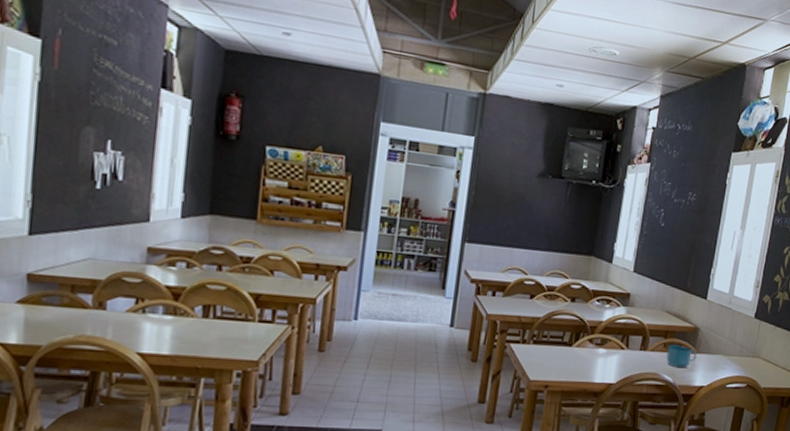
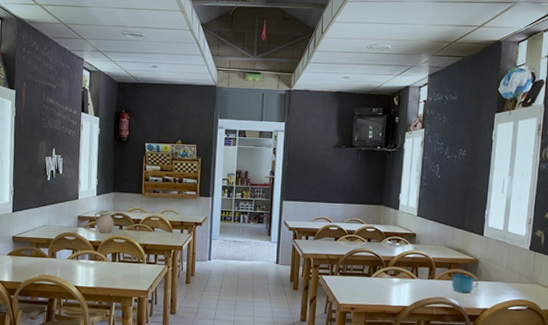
pitcher: none [175,240,210,276] -> present [94,210,115,234]

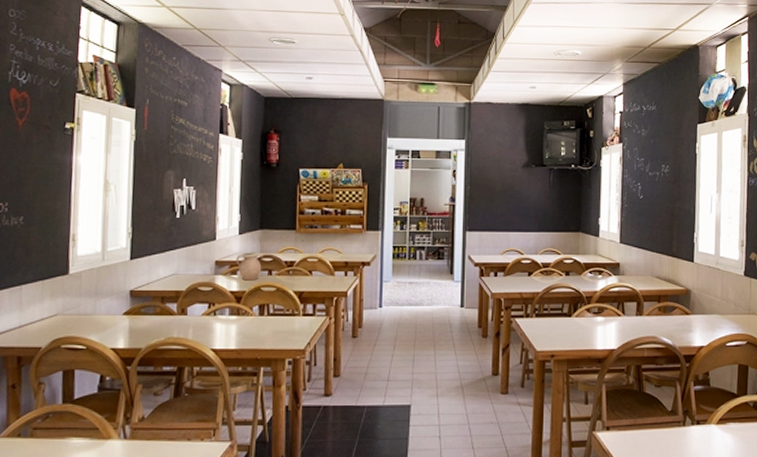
cup: present [451,274,479,294] -> none [662,308,692,330]

